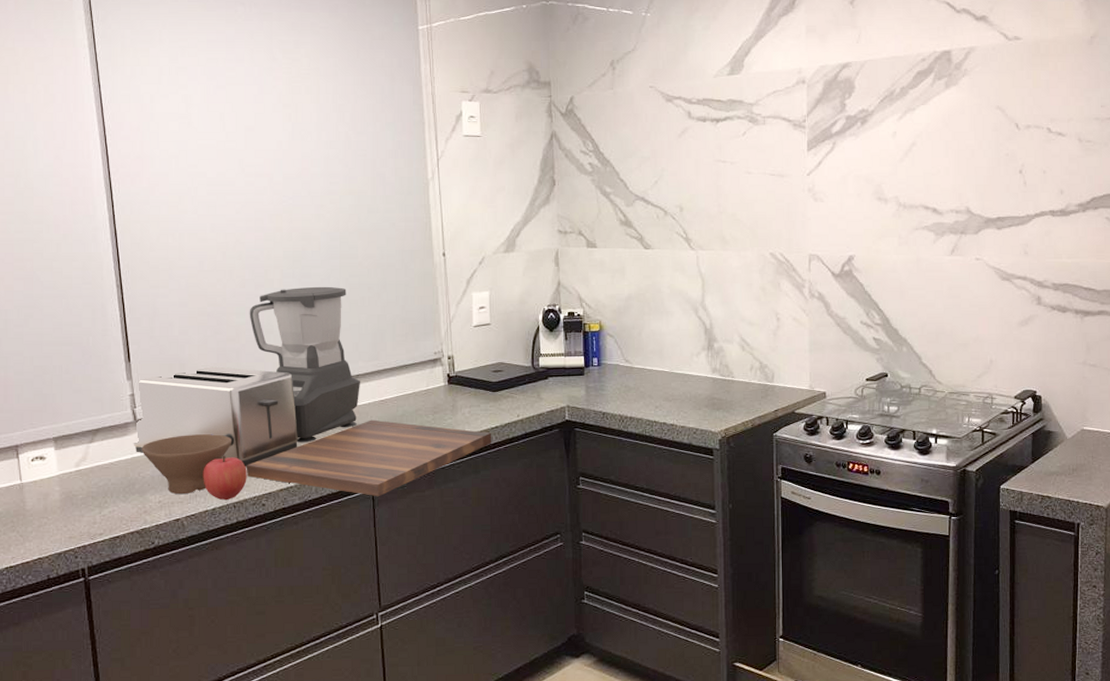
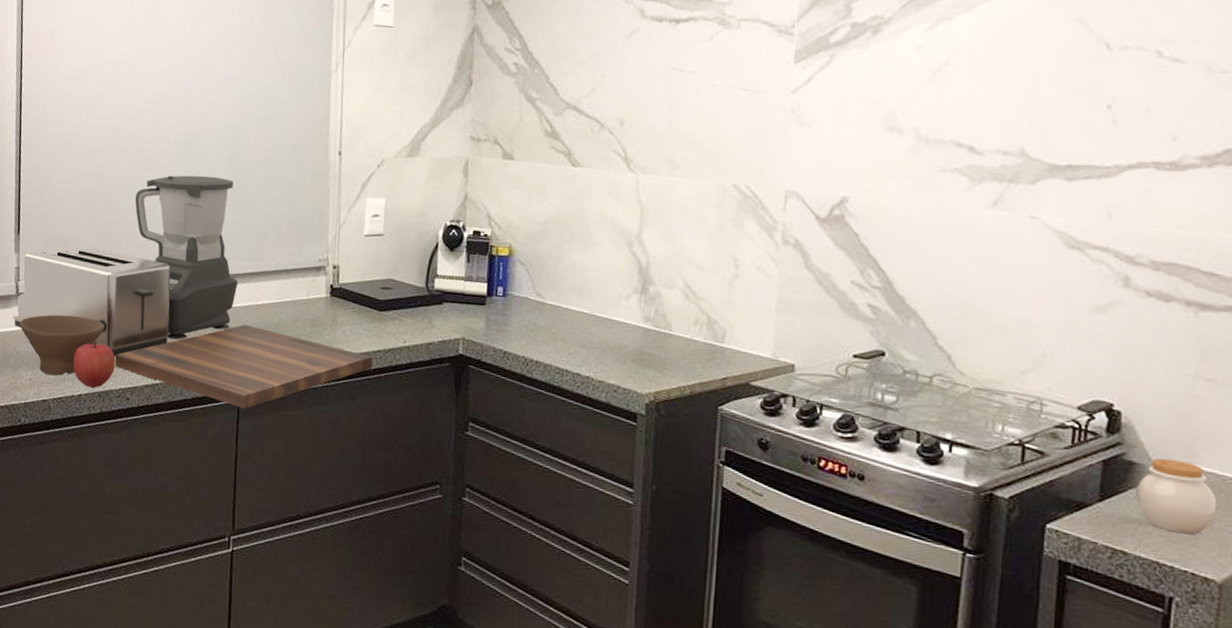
jar: none [1053,425,1102,477] -> present [1136,458,1217,535]

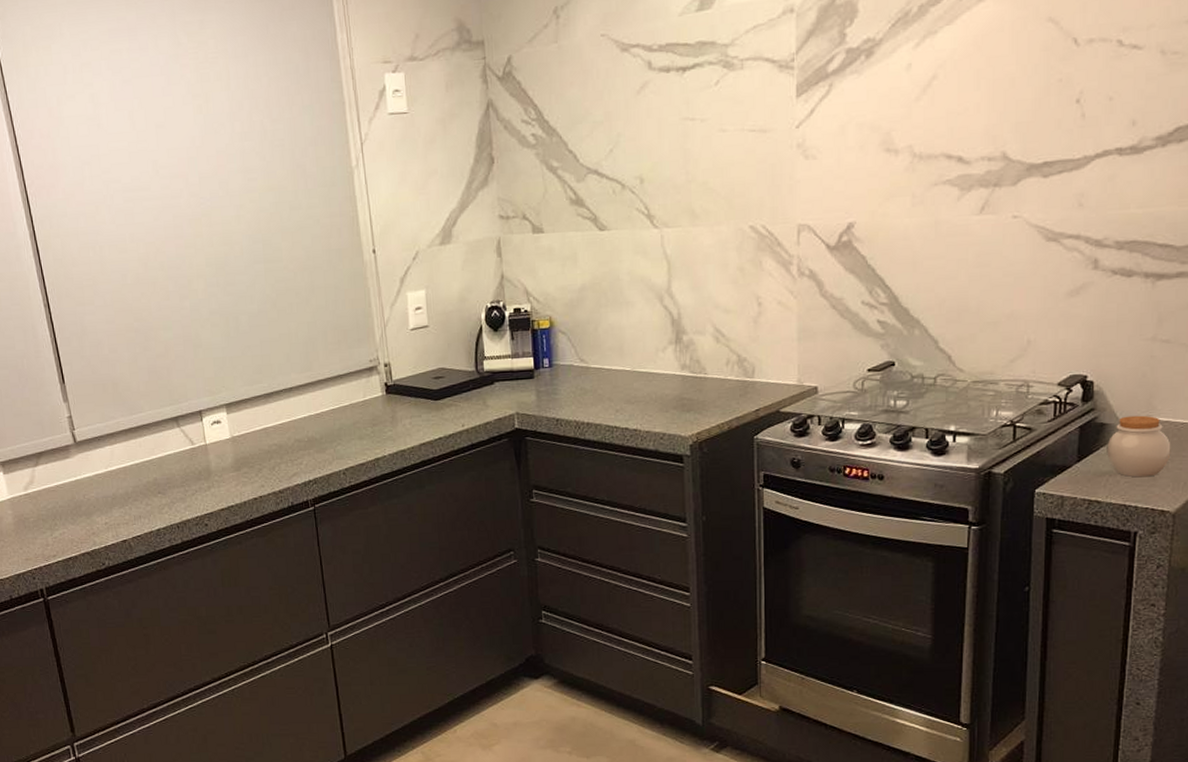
toaster: present [13,246,171,356] -> none [75,384,236,486]
bowl: present [19,314,105,376] -> none [84,454,171,516]
fruit: present [73,341,116,389] -> none [144,475,188,521]
cutting board: present [114,324,373,410] -> none [186,434,436,515]
blender: present [134,175,239,340] -> none [175,294,295,461]

